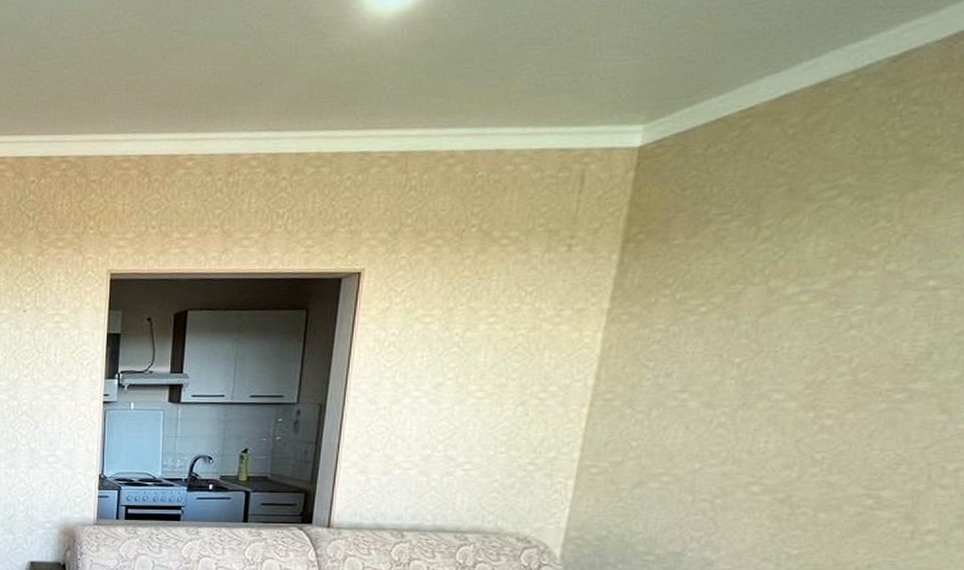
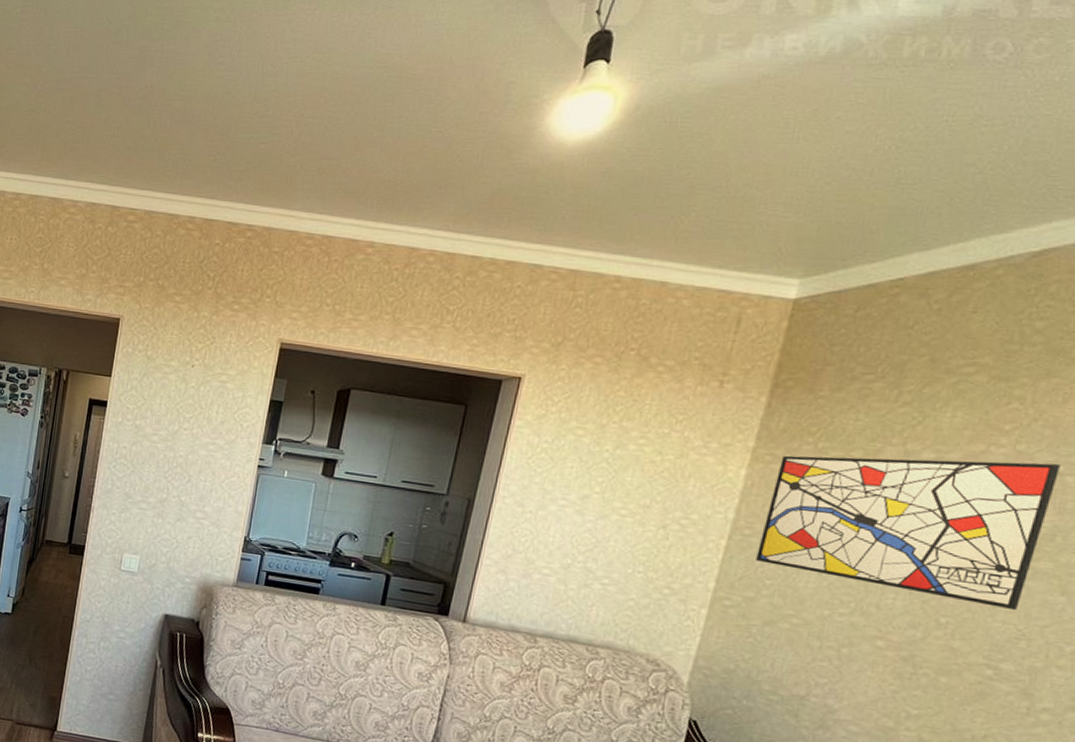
wall art: none [620,279,933,436] -> present [756,455,1060,611]

